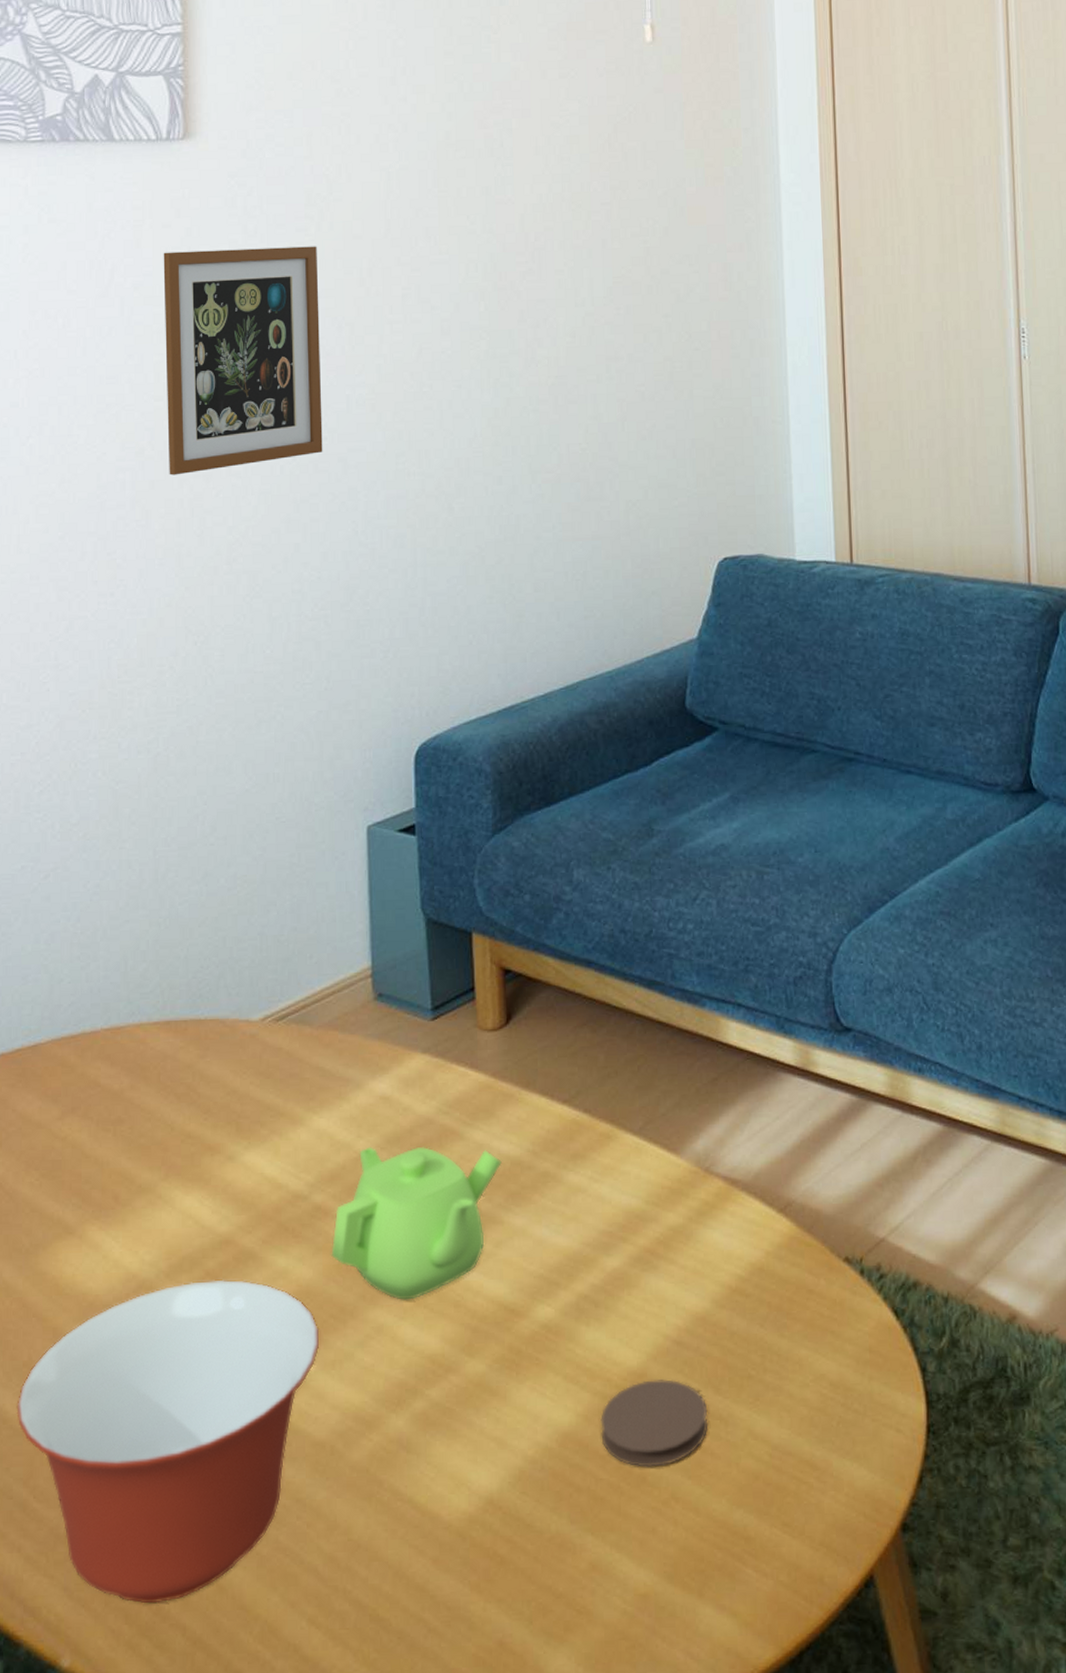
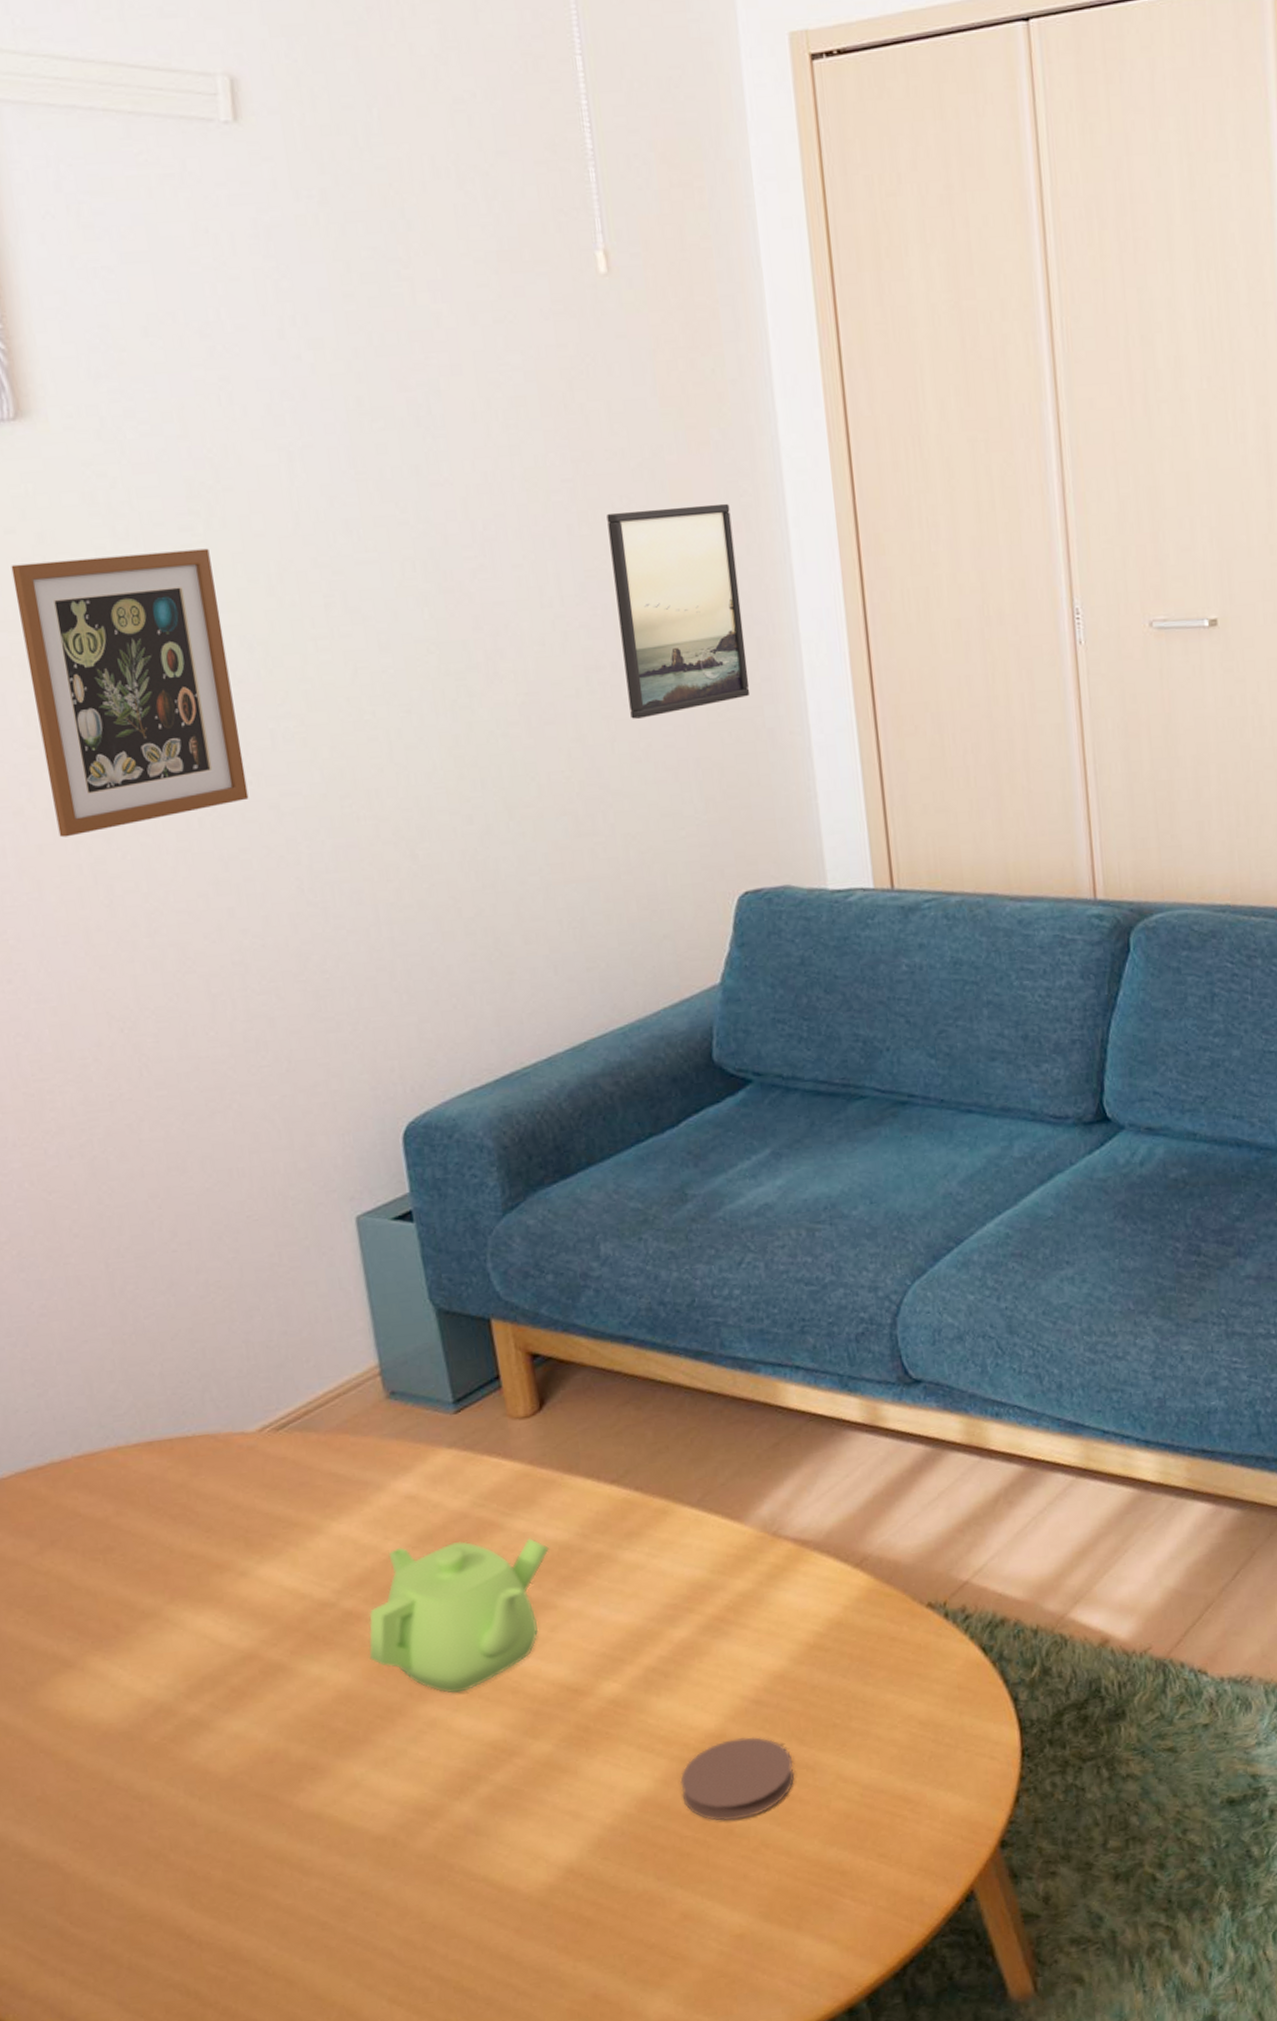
mixing bowl: present [16,1279,320,1604] -> none [35,1692,369,2007]
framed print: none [635,227,741,403] -> present [607,503,750,719]

